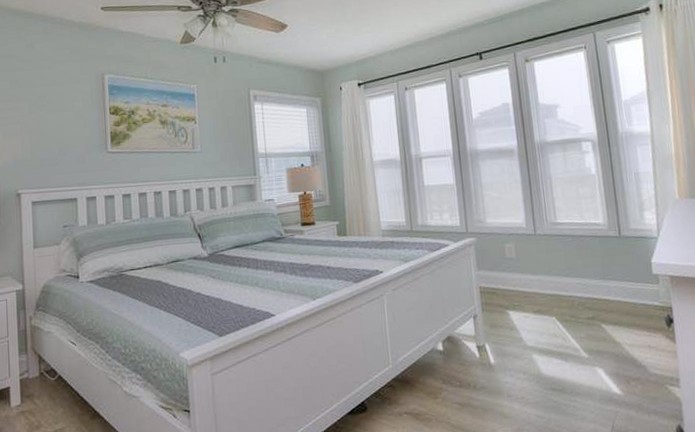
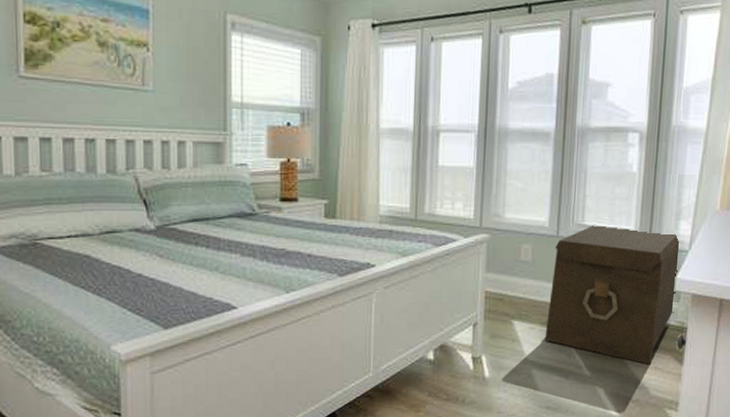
storage trunk: none [534,221,656,344] -> present [544,224,679,365]

